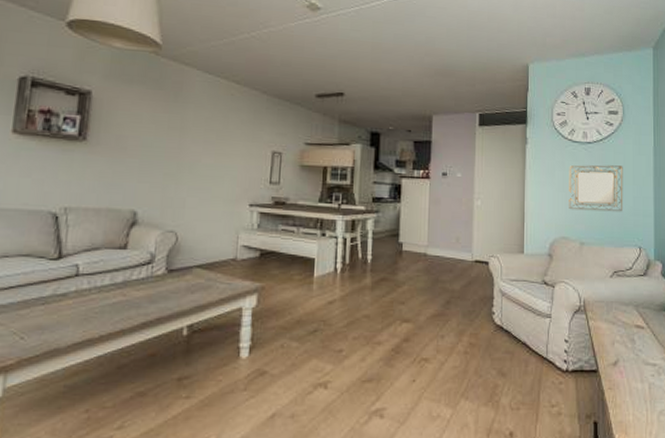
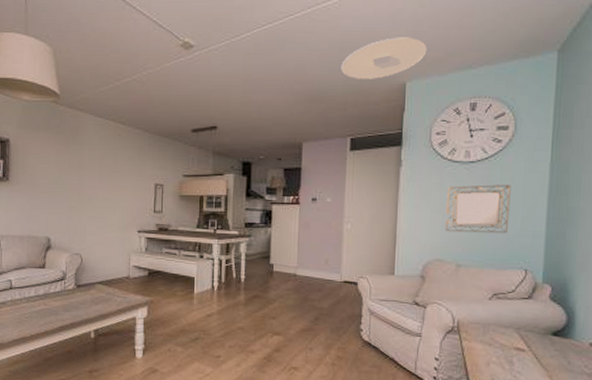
ceiling light: none [469,21,546,59] -> present [341,37,428,79]

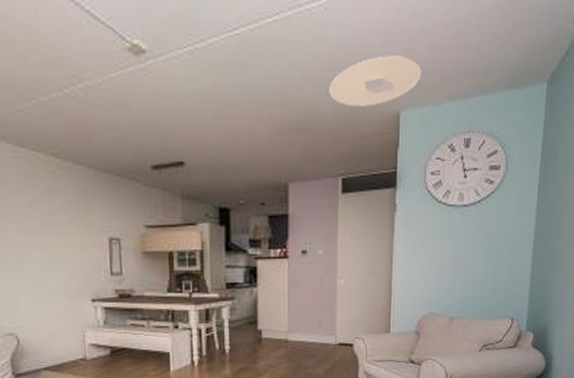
home mirror: present [445,185,511,234] -> none [439,230,501,283]

